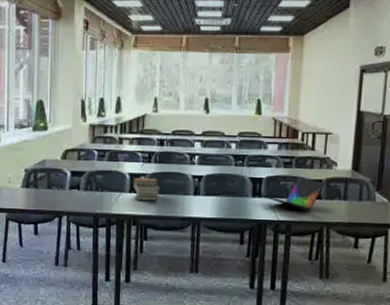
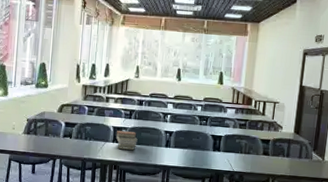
laptop: present [259,178,325,211] -> none [219,137,272,165]

